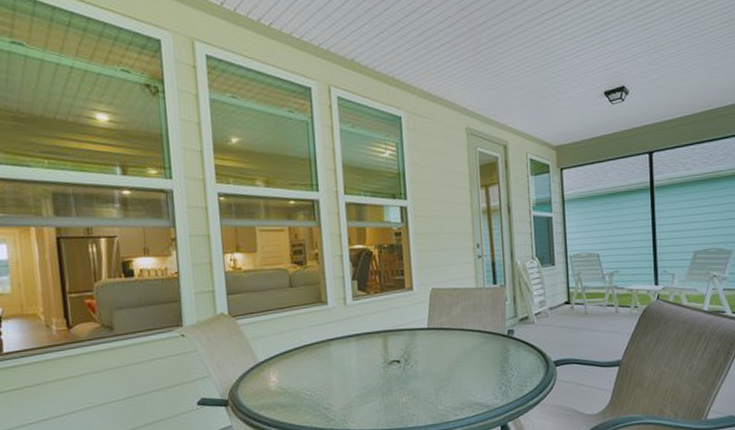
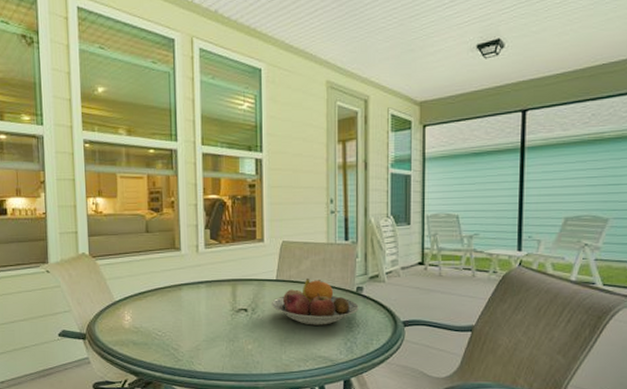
fruit bowl: none [423,324,511,372] -> present [271,277,359,325]

